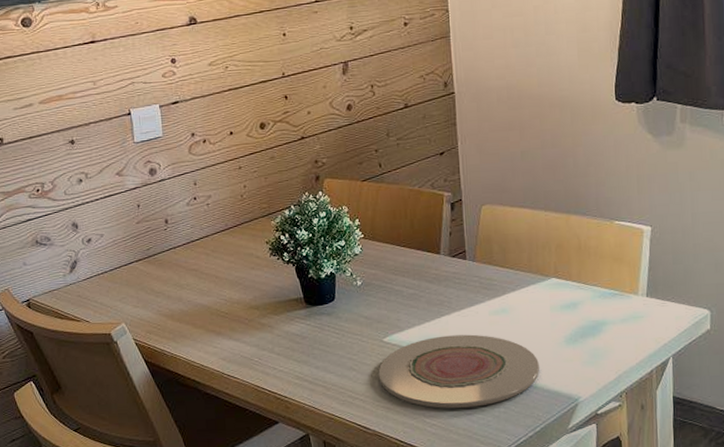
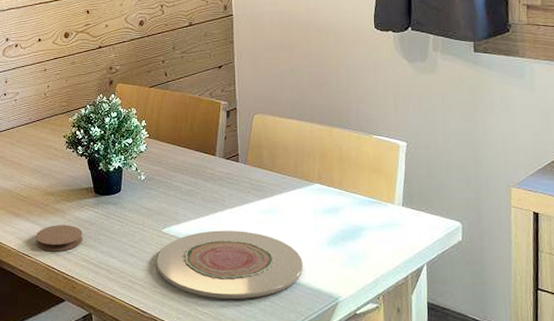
coaster: none [240,340,295,370] -> present [35,225,83,251]

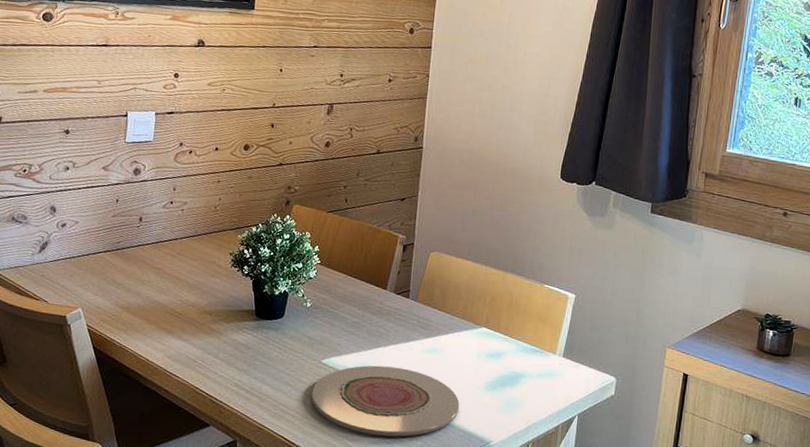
coaster: present [35,225,83,251] -> none [186,345,238,374]

